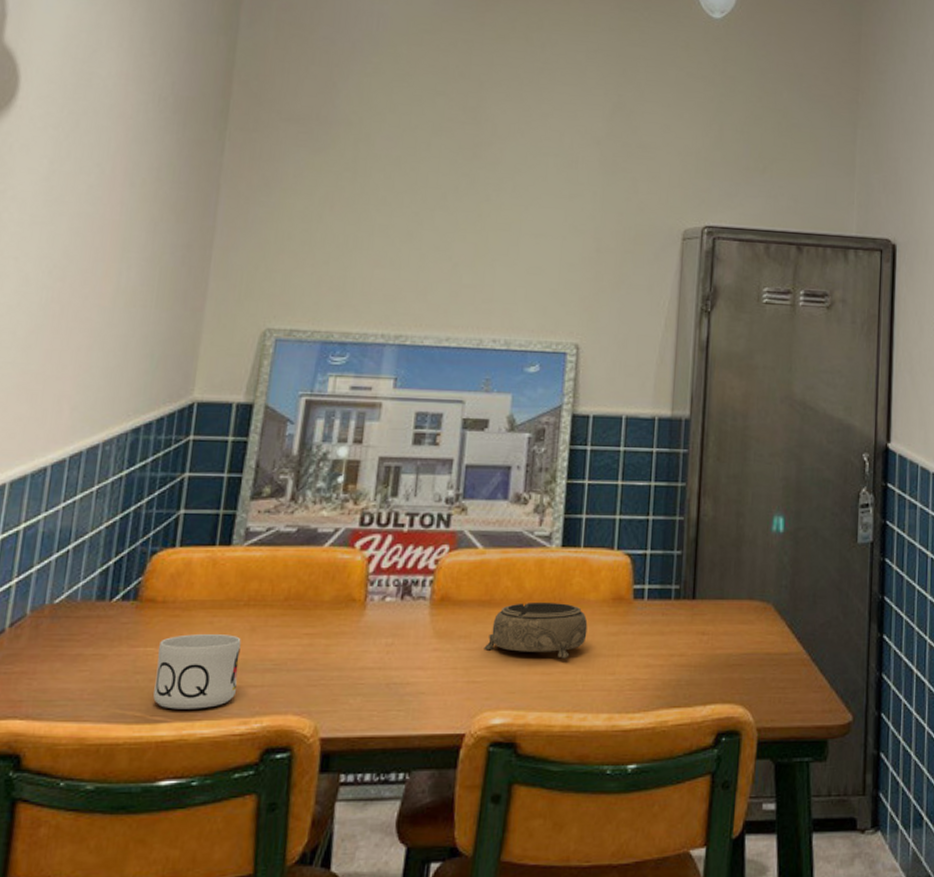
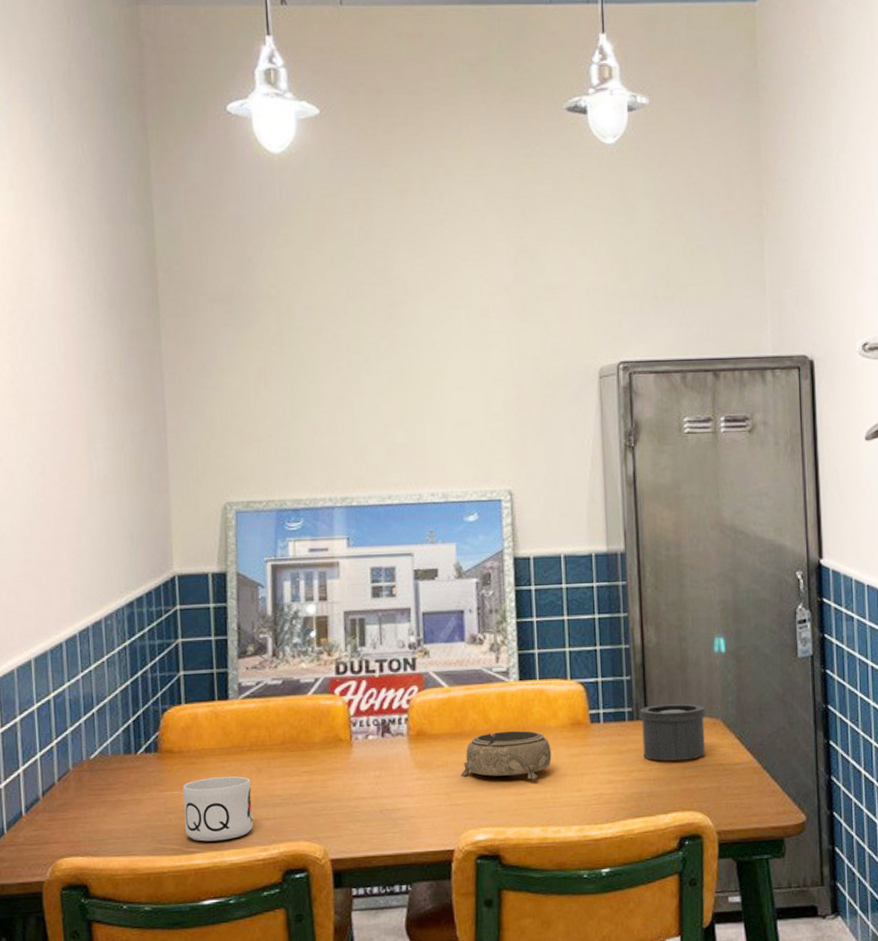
speaker: none [686,584,758,646] -> present [639,703,706,761]

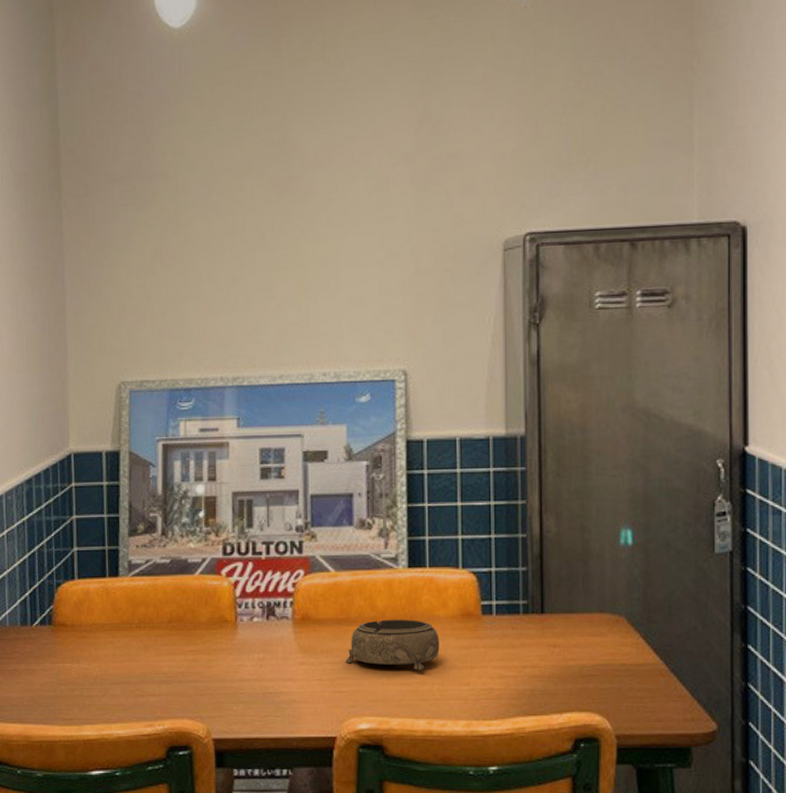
mug: present [182,776,254,842] -> none [73,652,140,714]
speaker: present [639,703,706,761] -> none [535,598,608,658]

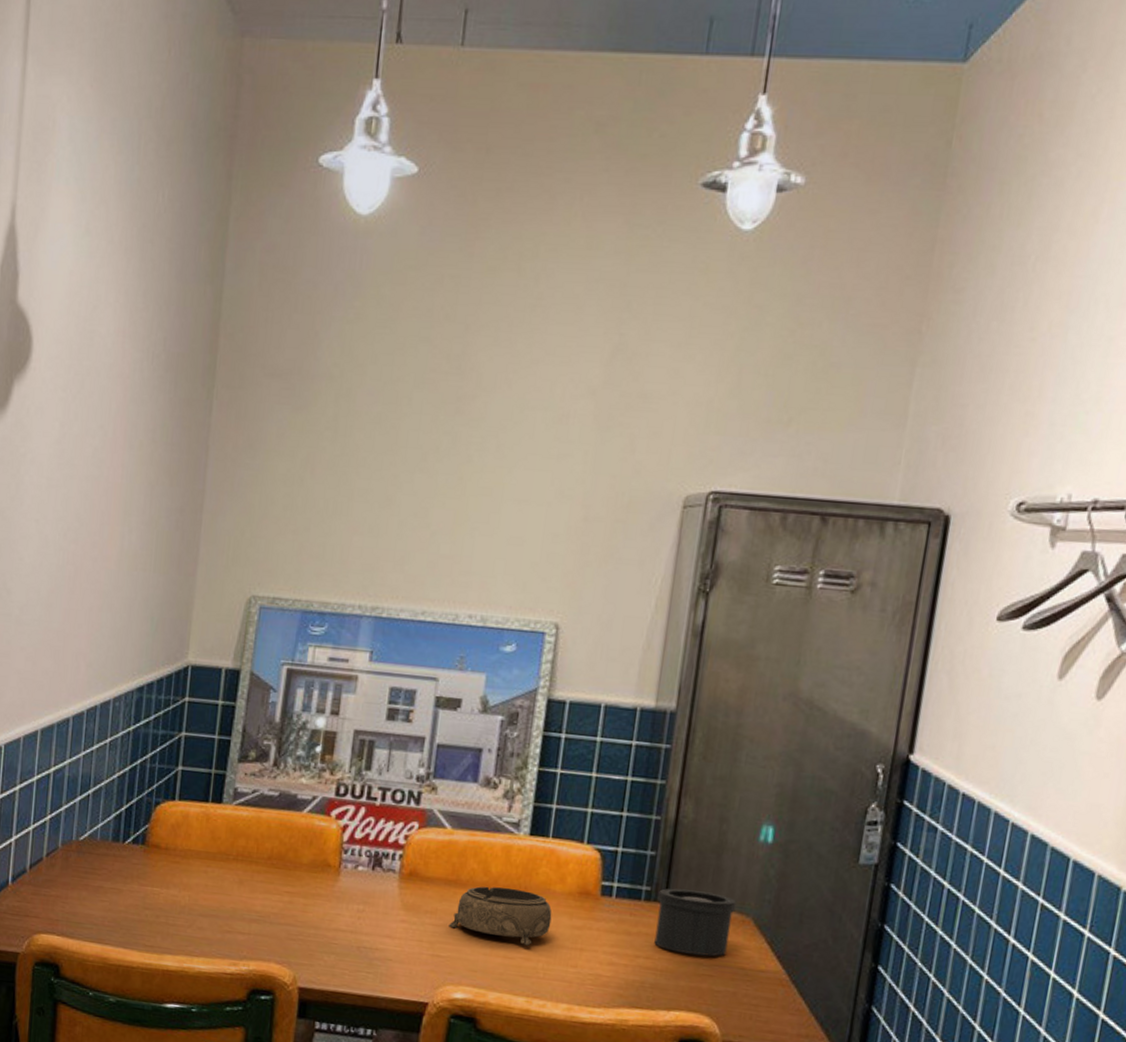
speaker: none [535,598,608,658] -> present [654,888,737,957]

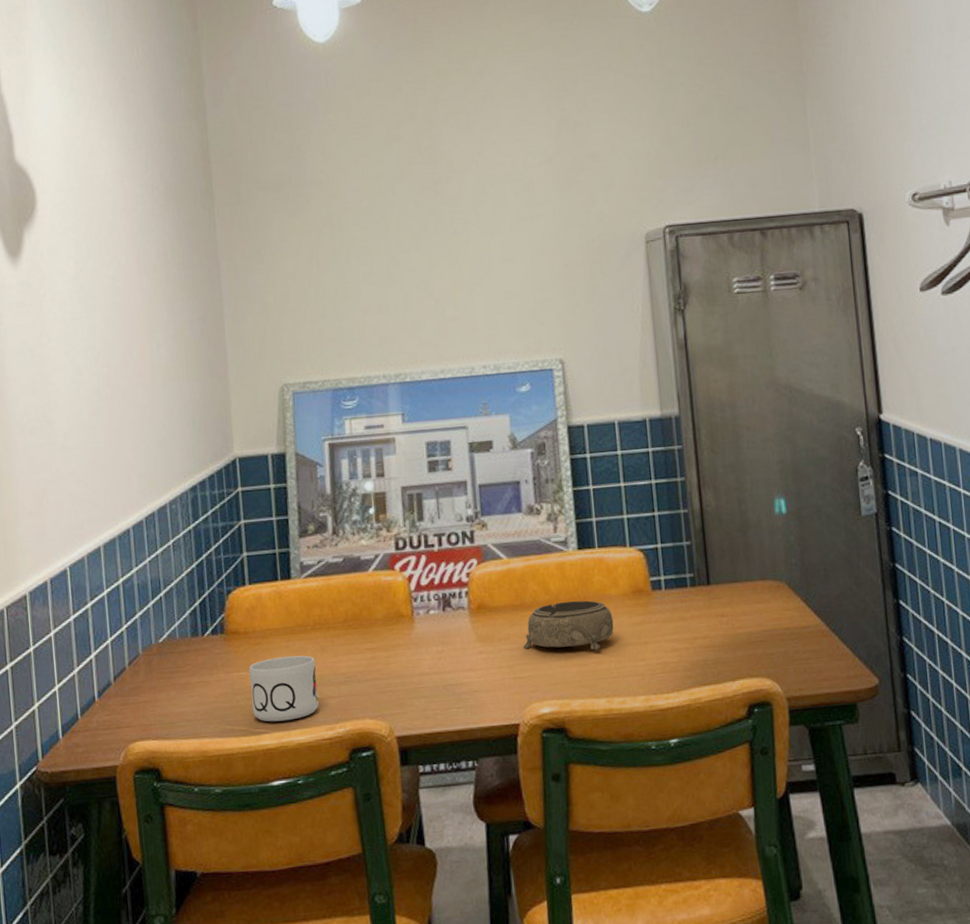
mug: none [160,880,231,947] -> present [248,655,319,722]
speaker: present [654,888,737,957] -> none [701,567,771,627]

